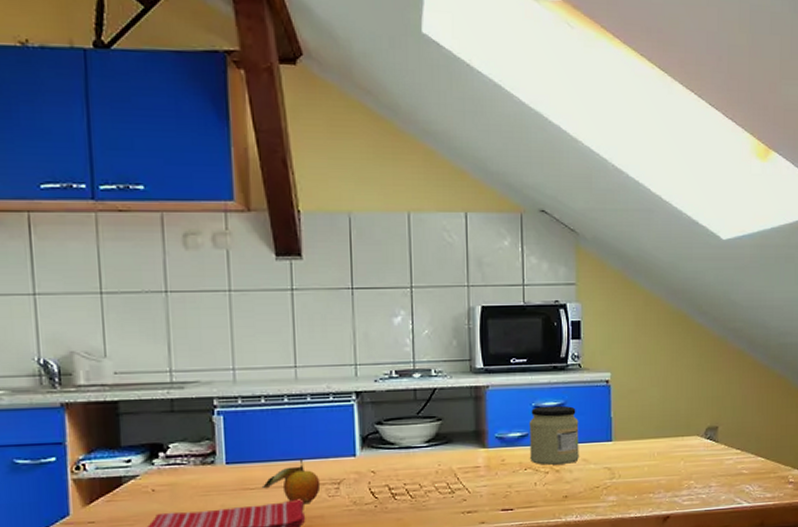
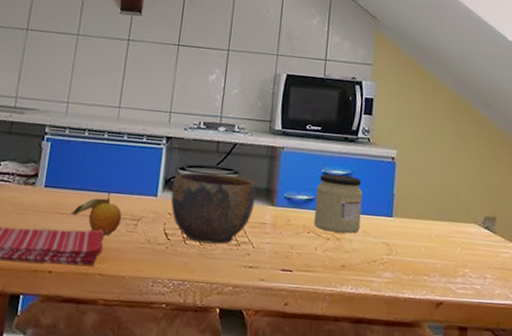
bowl: none [371,422,464,496] -> present [170,171,256,244]

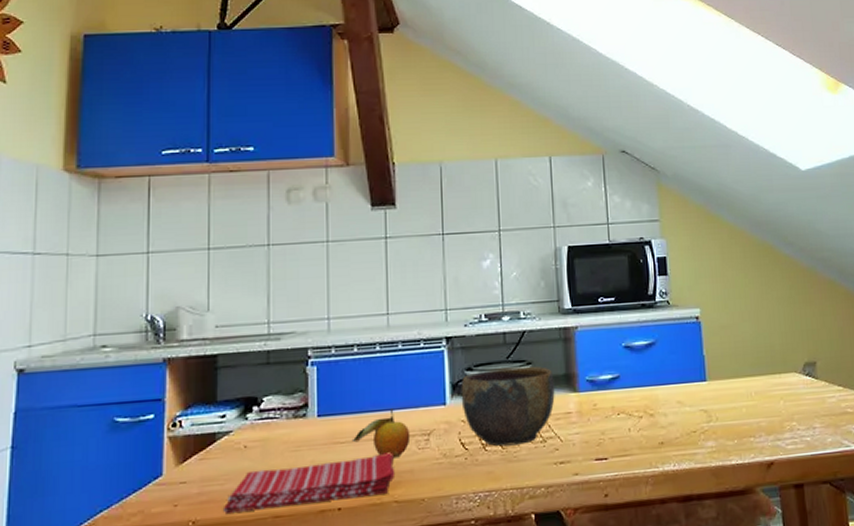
jar: present [314,173,363,234] -> none [619,344,673,409]

